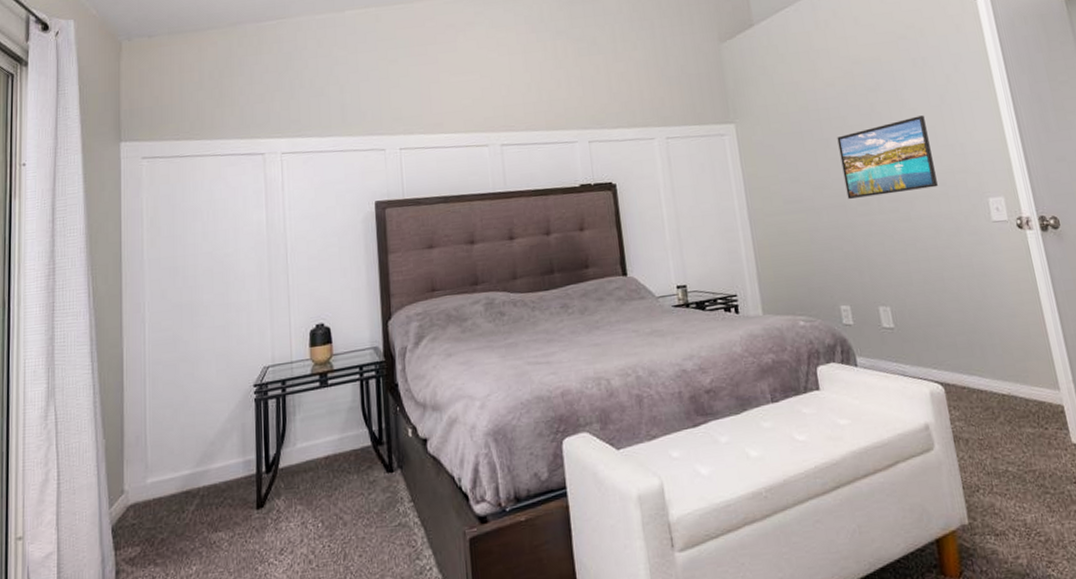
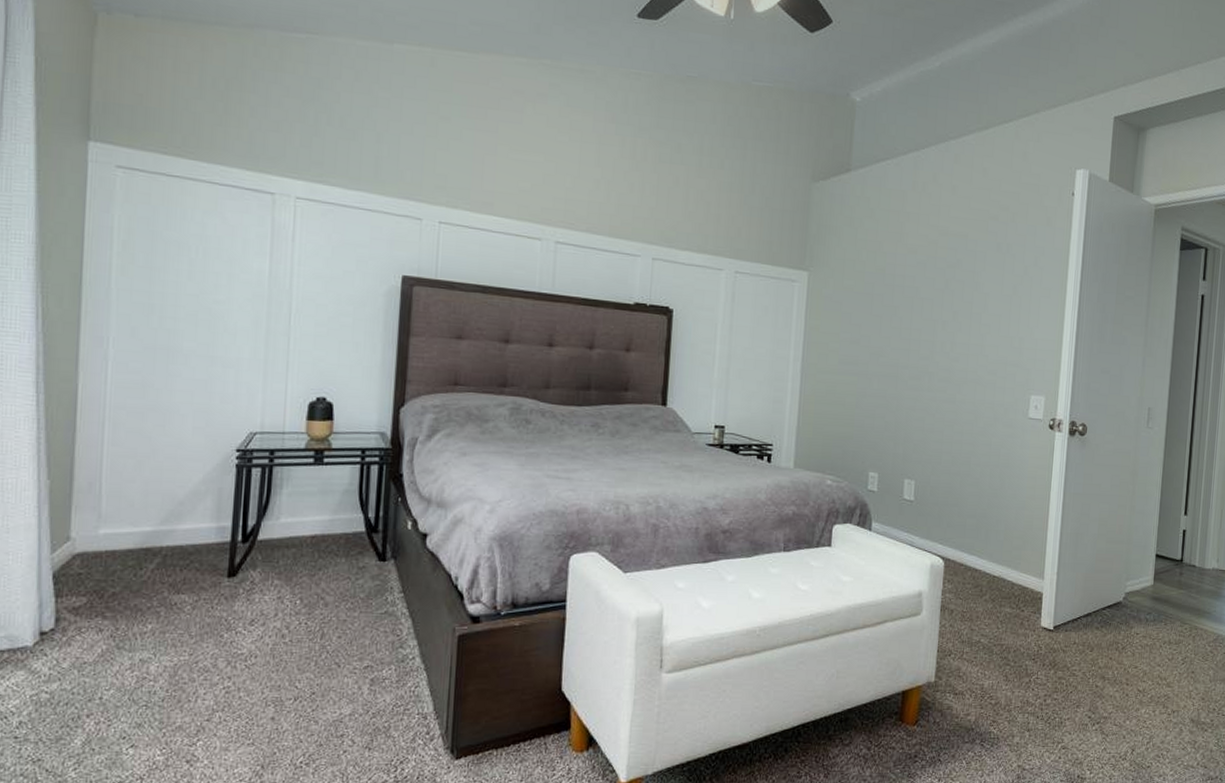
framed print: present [837,115,938,199] -> none [901,302,994,376]

